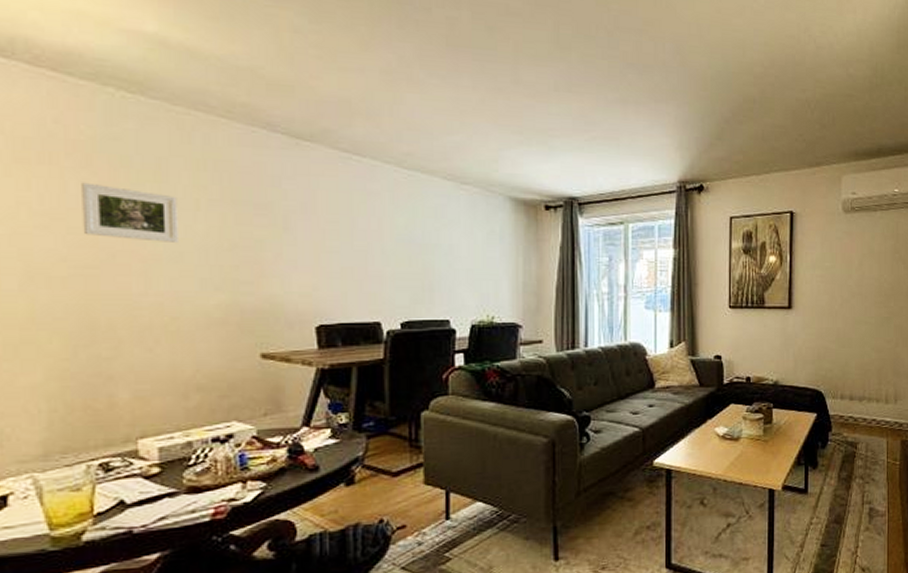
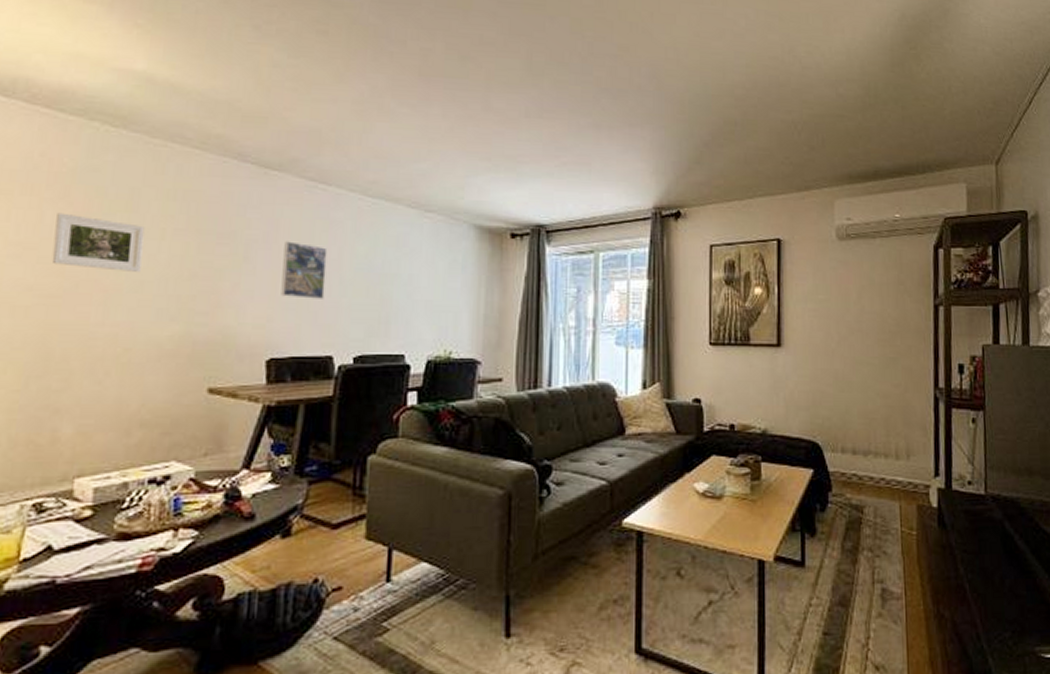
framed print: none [323,212,368,268] -> present [281,241,328,299]

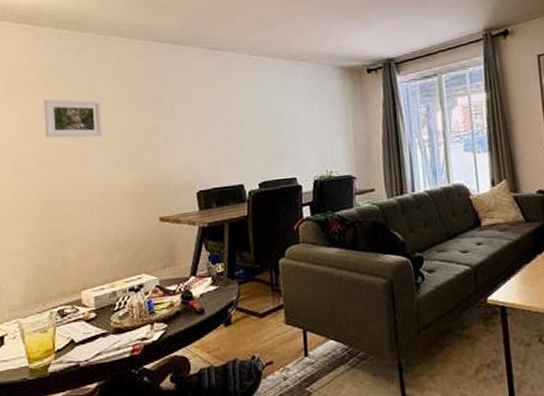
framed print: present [281,241,328,299] -> none [198,99,232,142]

